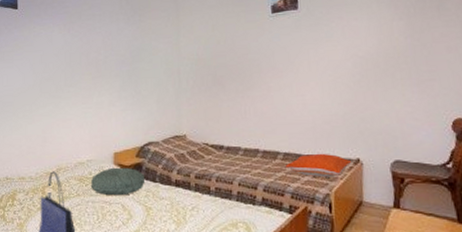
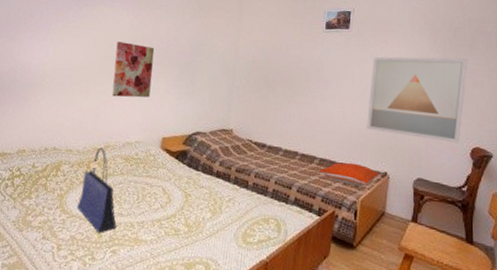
wall art: none [53,59,95,117] -> present [111,41,155,98]
pillow: present [90,167,146,196] -> none [135,151,189,180]
wall art: none [329,22,439,117] -> present [367,56,468,143]

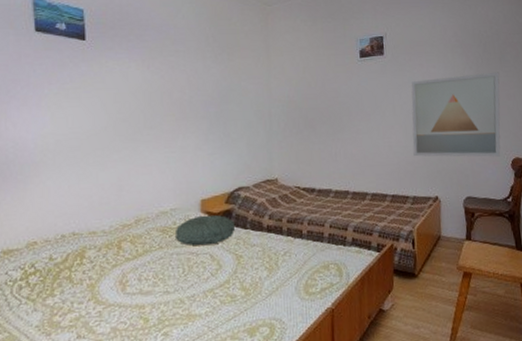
tote bag: present [77,147,117,233] -> none [114,223,165,318]
wall art: present [111,41,155,98] -> none [130,98,179,163]
pillow: none [135,151,189,180] -> present [174,214,236,246]
pillow: present [319,162,380,187] -> none [372,192,432,216]

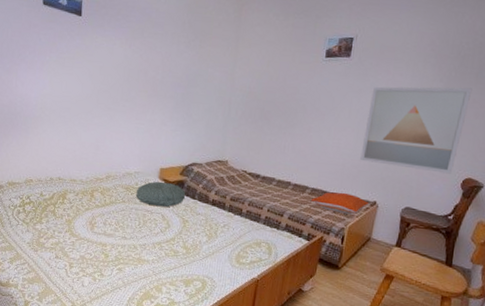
pillow: none [372,192,432,216] -> present [310,192,369,215]

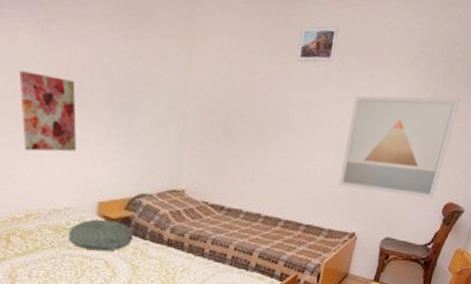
wall art: none [110,73,150,130] -> present [20,71,76,152]
pillow: present [310,192,369,215] -> none [283,224,348,249]

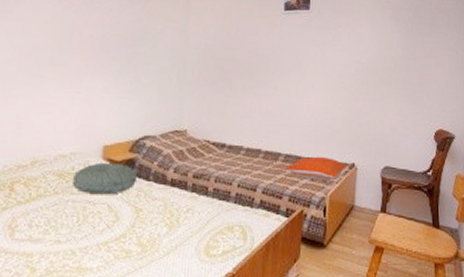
wall art: present [20,71,76,152] -> none [35,32,87,101]
pillow: none [283,224,348,249] -> present [285,156,348,181]
wall art: present [339,95,461,199] -> none [332,37,429,127]

